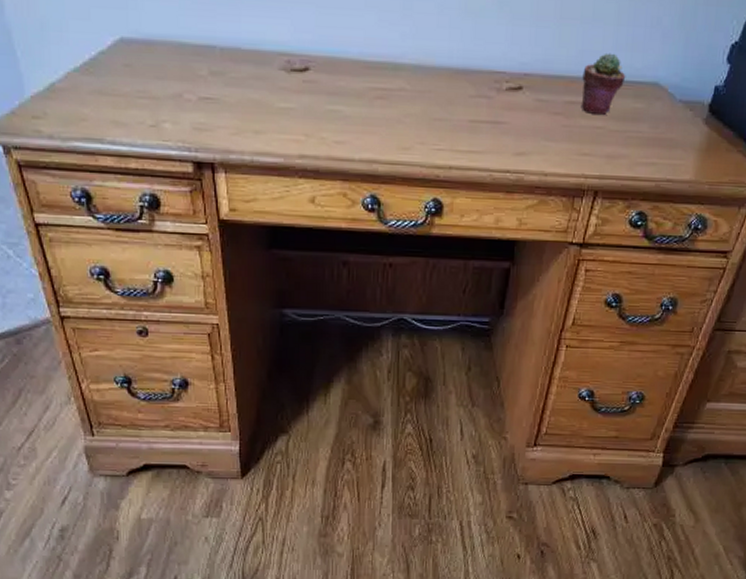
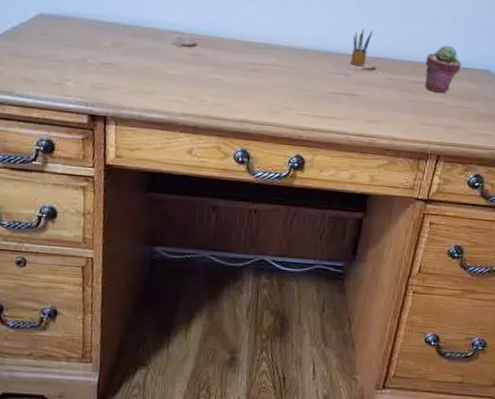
pencil box: none [492,36,518,86] -> present [350,28,373,67]

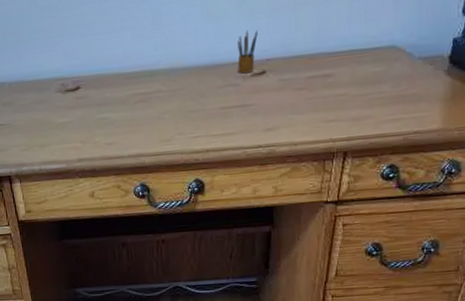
potted succulent: present [424,45,462,93] -> none [320,26,363,84]

